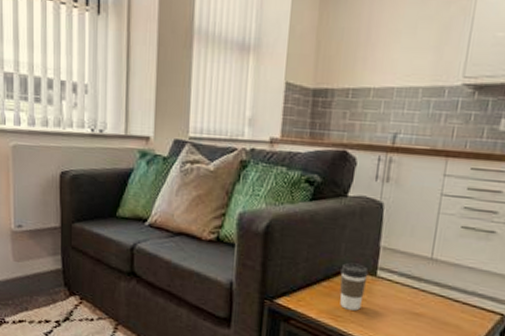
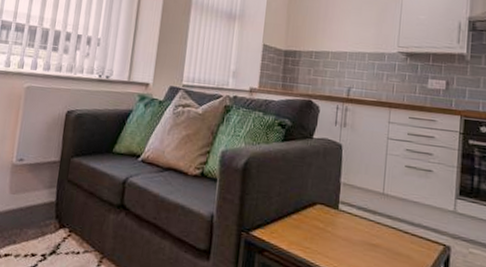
coffee cup: present [340,262,369,311] -> none [307,197,332,242]

